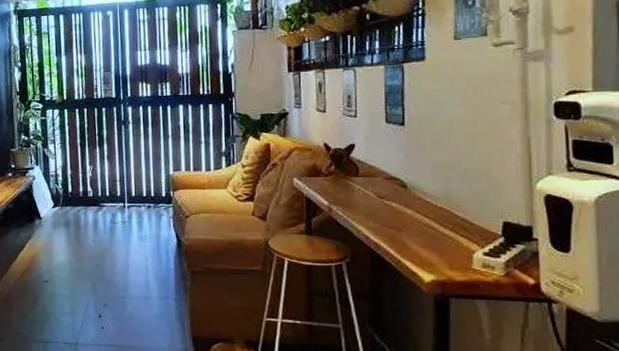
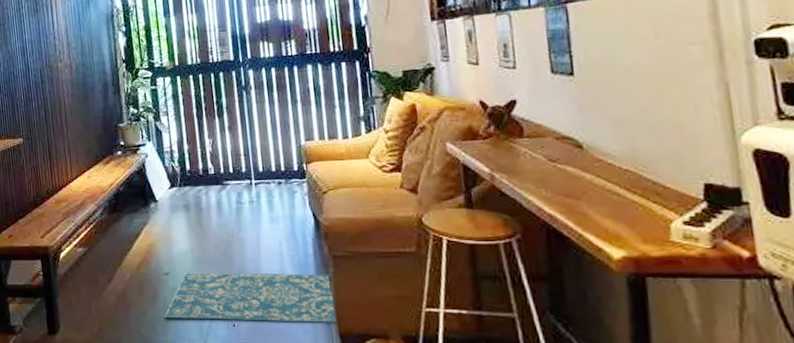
rug: none [42,281,189,328] -> present [164,272,335,323]

